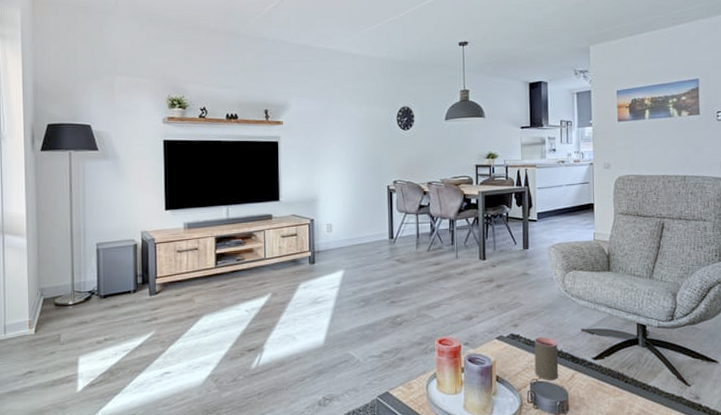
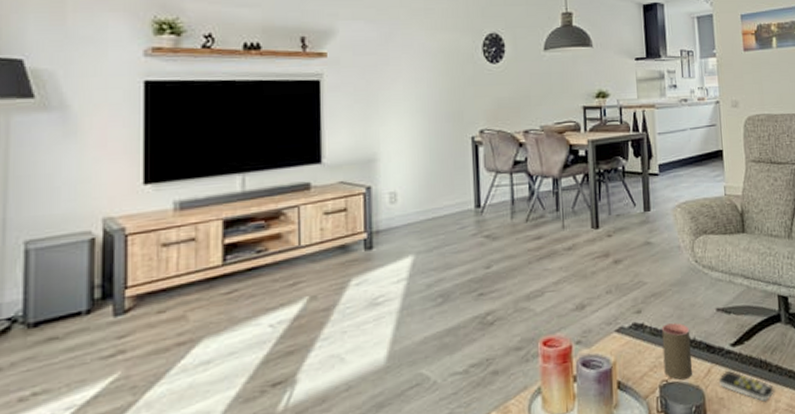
remote control: none [581,378,629,405] -> present [719,371,774,402]

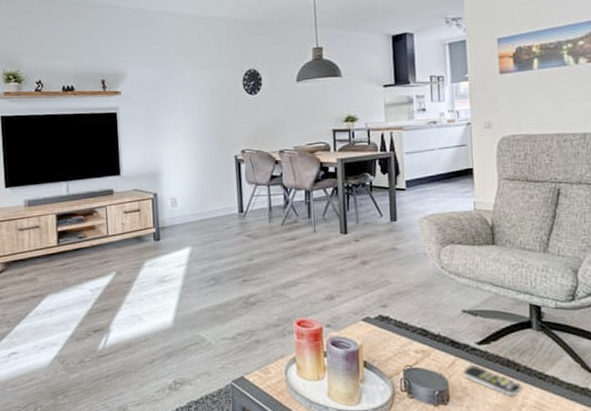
cup: present [661,323,692,380] -> none [406,319,436,368]

